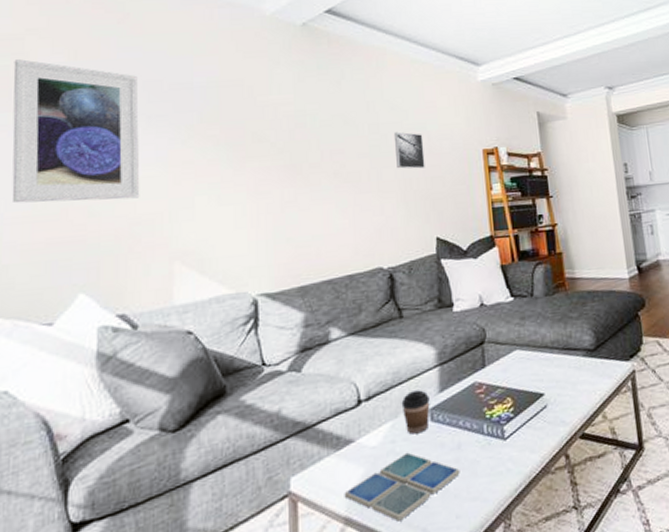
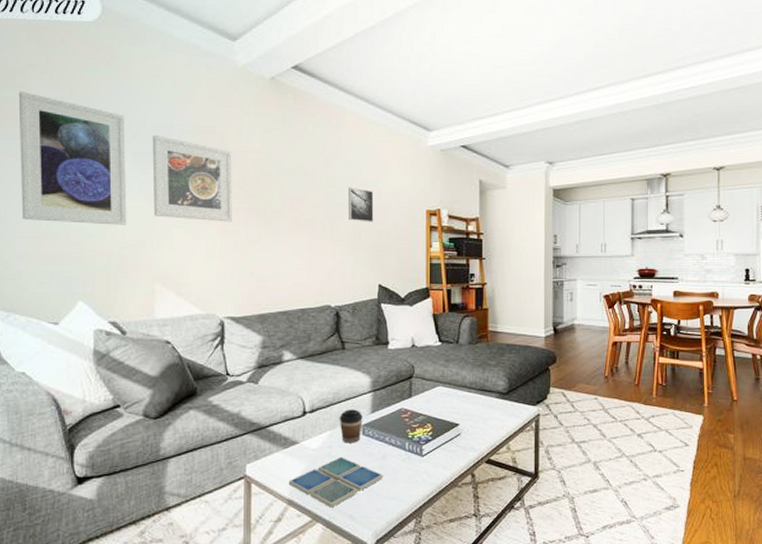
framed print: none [170,94,264,185] -> present [152,135,232,222]

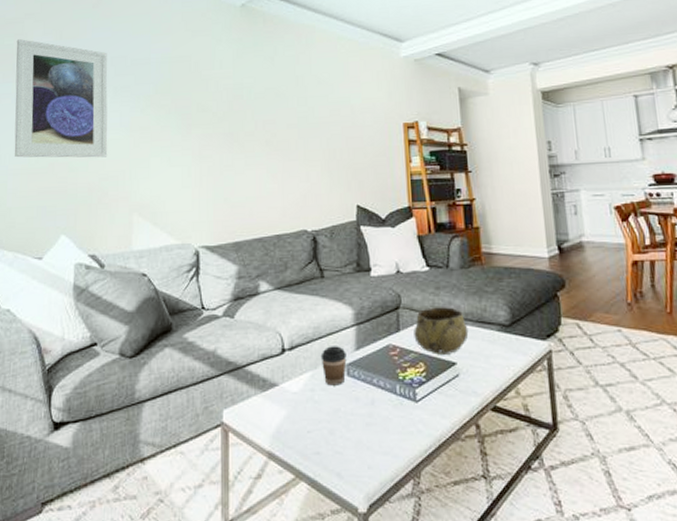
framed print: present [152,135,232,222] -> none [131,69,206,149]
drink coaster: present [288,456,383,508] -> none [268,401,373,463]
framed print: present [347,187,374,222] -> none [320,104,348,140]
decorative bowl: none [424,377,472,417] -> present [414,307,469,355]

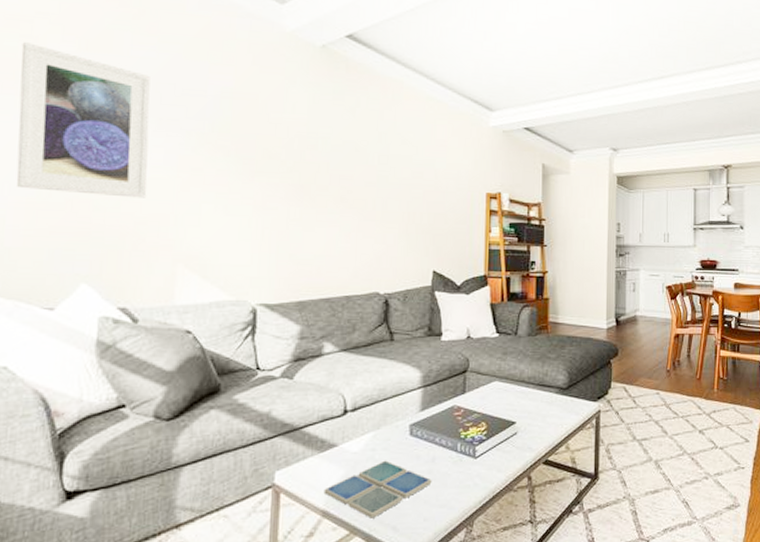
drink coaster: none [268,401,373,463] -> present [323,460,432,518]
coffee cup: present [320,346,347,386] -> none [384,407,411,445]
decorative bowl: present [414,307,469,355] -> none [478,371,530,415]

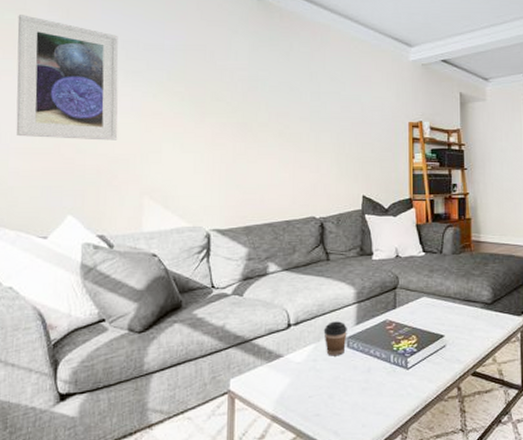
drink coaster: present [323,460,432,518] -> none [272,370,368,424]
coffee cup: none [384,407,411,445] -> present [323,321,347,356]

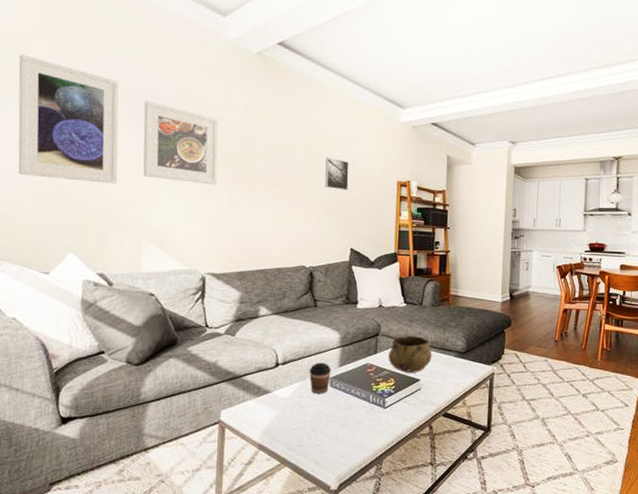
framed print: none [143,54,221,136] -> present [143,101,219,185]
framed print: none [332,101,357,135] -> present [325,156,349,191]
decorative bowl: none [408,287,456,328] -> present [388,336,432,373]

